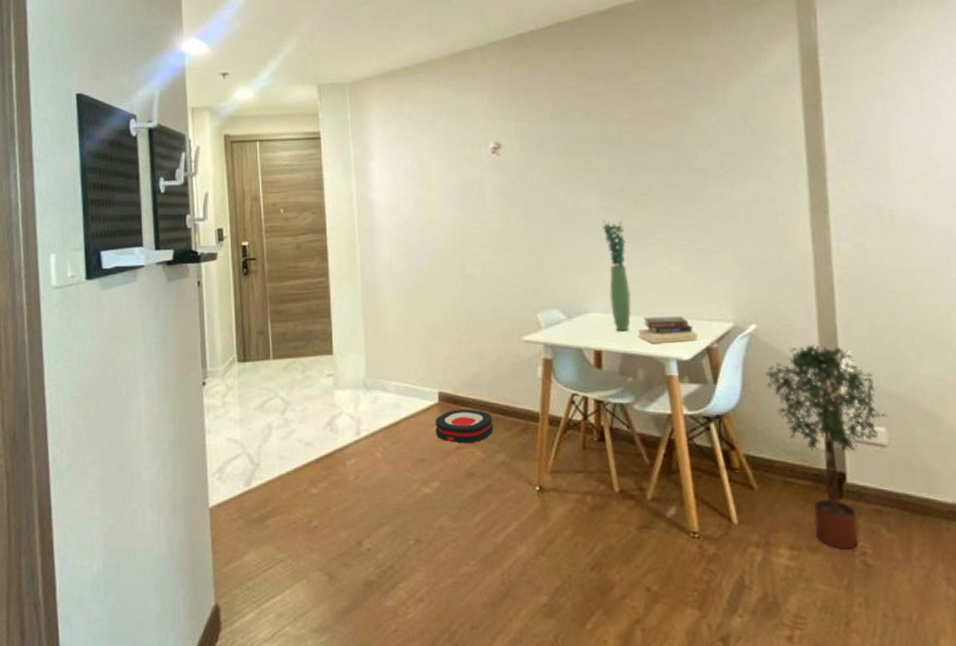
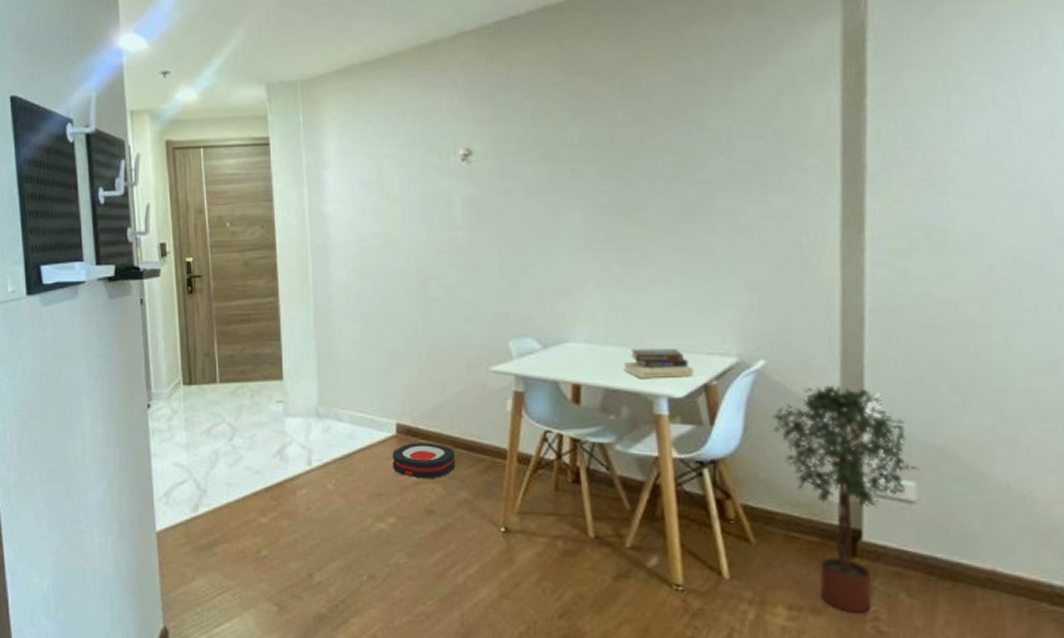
vase: present [602,220,632,332] -> none [587,238,618,364]

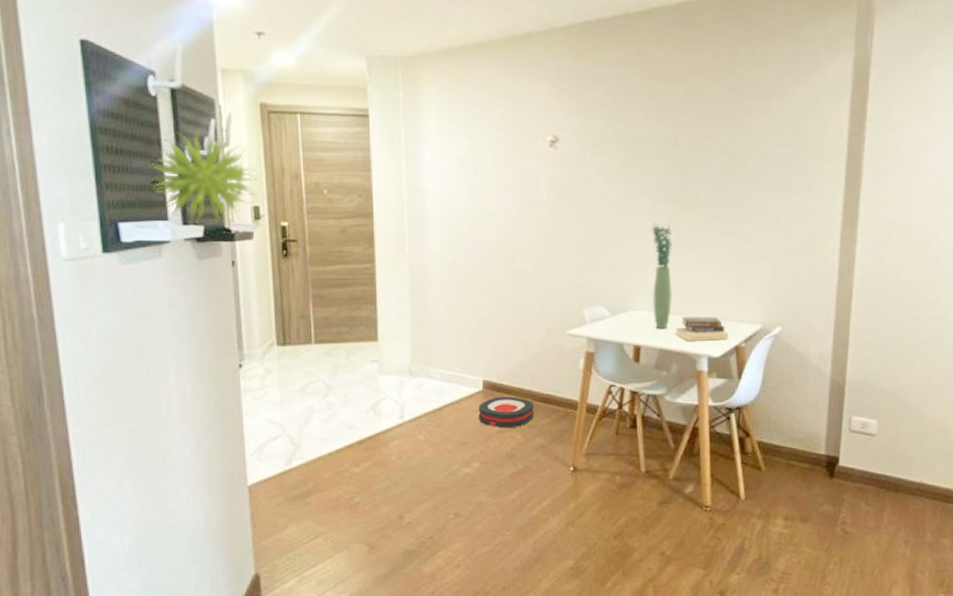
plant: none [68,172,163,265] -> present [150,131,257,225]
vase: none [587,238,618,364] -> present [651,222,673,329]
potted tree: present [772,385,919,613] -> none [783,347,880,520]

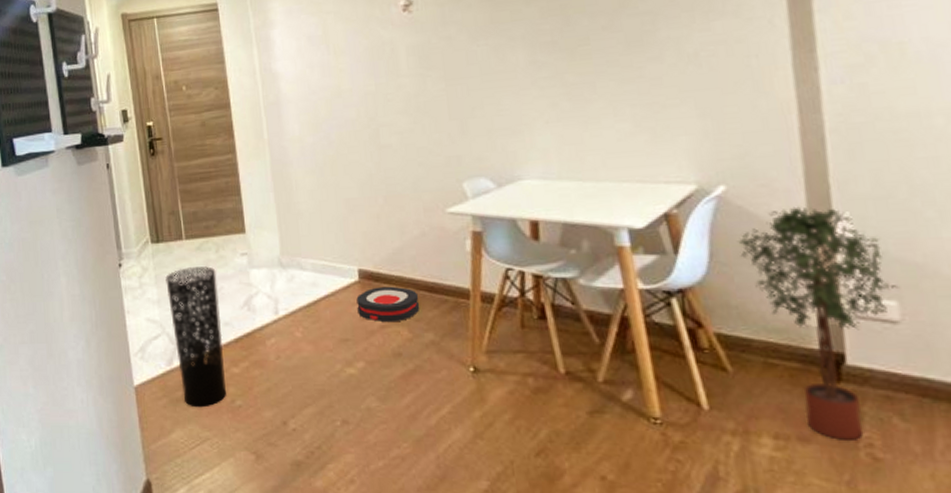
plant: present [150,131,257,225] -> none [35,46,124,134]
umbrella stand: none [290,371,346,505] -> present [165,266,226,408]
vase: present [651,222,673,329] -> none [533,75,572,200]
books: present [675,317,729,342] -> none [579,179,653,212]
potted tree: none [783,347,880,520] -> present [738,206,899,440]

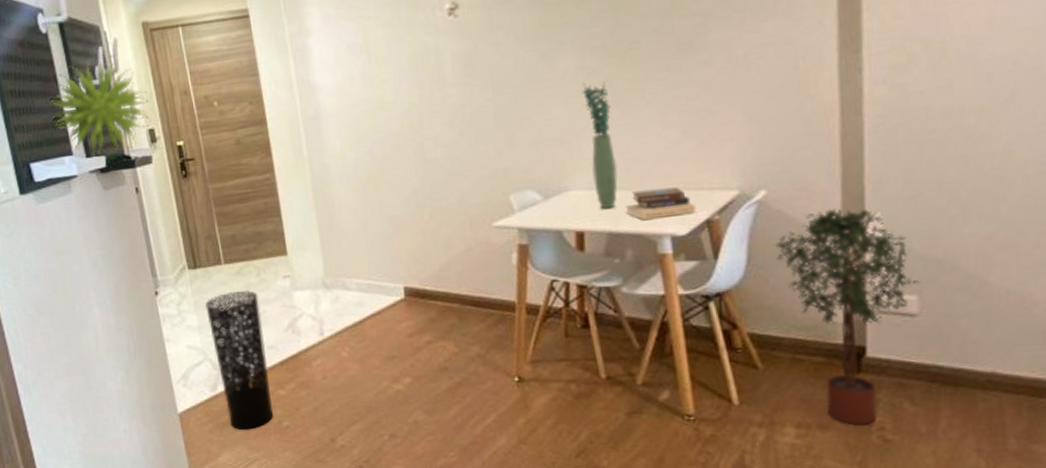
plant: none [35,46,124,134] -> present [50,60,151,157]
robot vacuum: present [356,286,420,323] -> none [402,302,466,338]
vase: none [533,75,572,200] -> present [582,82,618,210]
books: none [579,179,653,212] -> present [625,187,696,221]

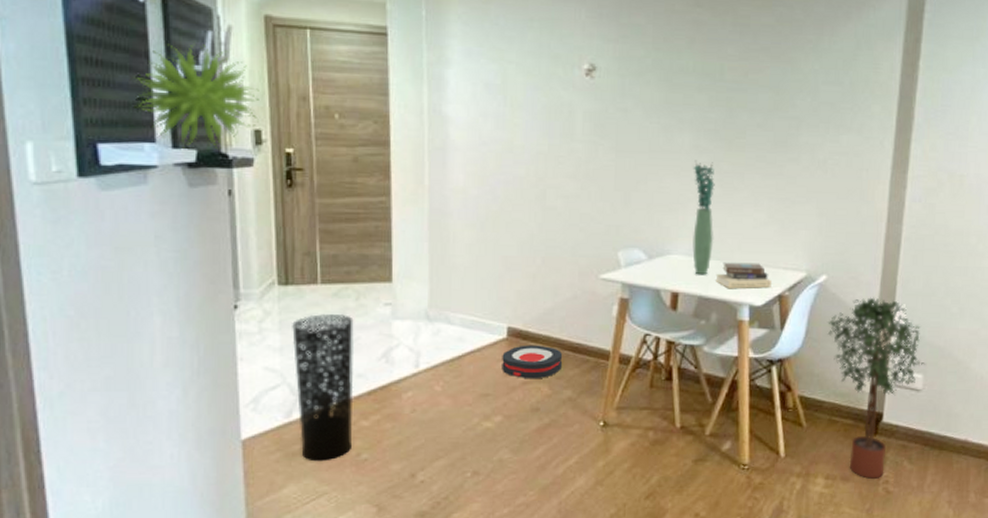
robot vacuum: none [402,302,466,338] -> present [502,345,563,379]

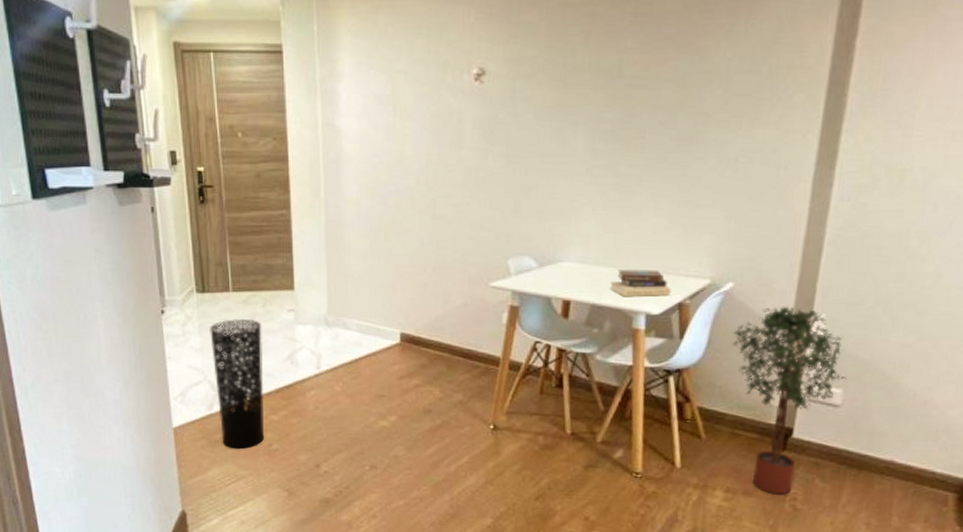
plant: present [135,44,259,150] -> none [71,74,173,171]
robot vacuum: present [502,345,563,379] -> none [396,350,454,383]
vase: present [692,160,715,275] -> none [585,163,611,283]

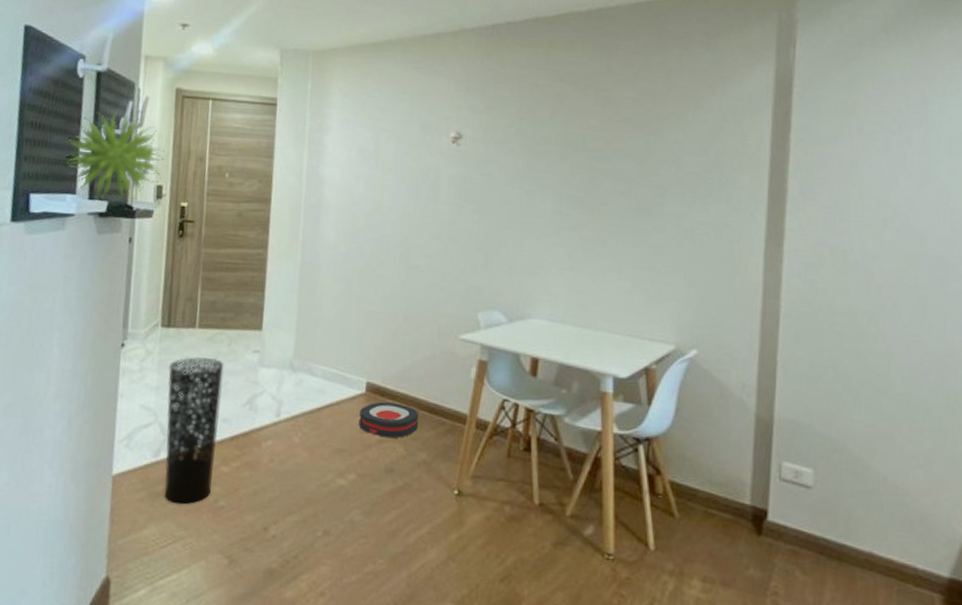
plant: none [71,74,173,171] -> present [64,111,165,202]
robot vacuum: none [396,350,454,383] -> present [358,401,420,439]
books: present [609,269,671,297] -> none [577,329,637,360]
potted tree: present [732,306,847,495] -> none [700,377,816,588]

